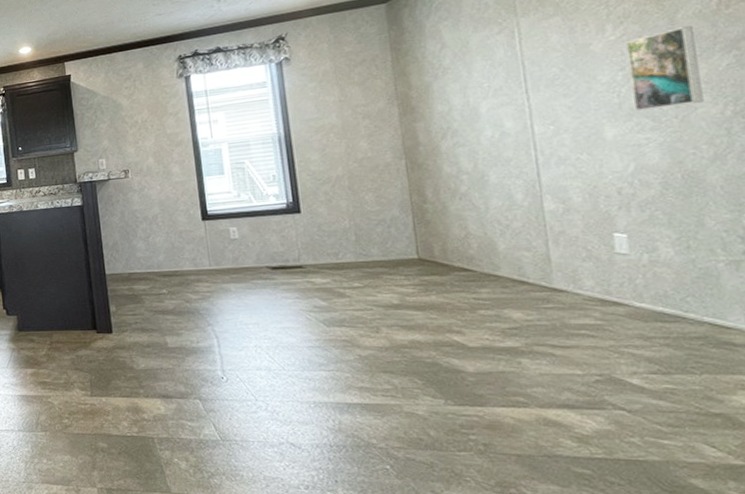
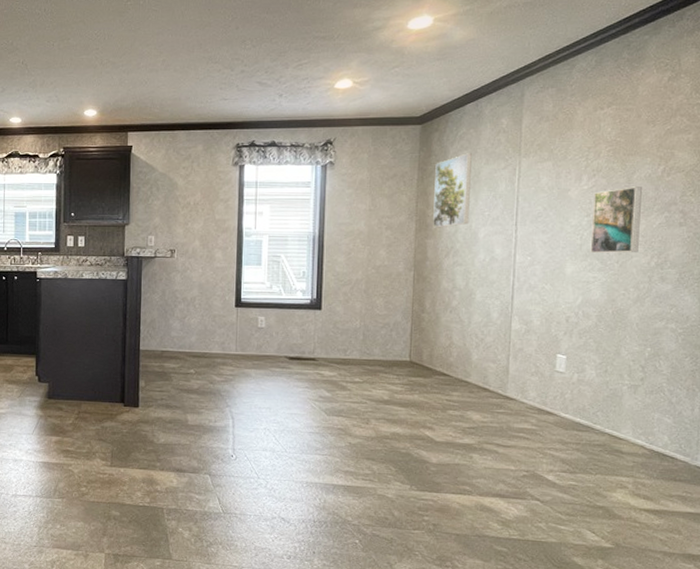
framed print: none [411,23,465,110] -> present [433,153,472,228]

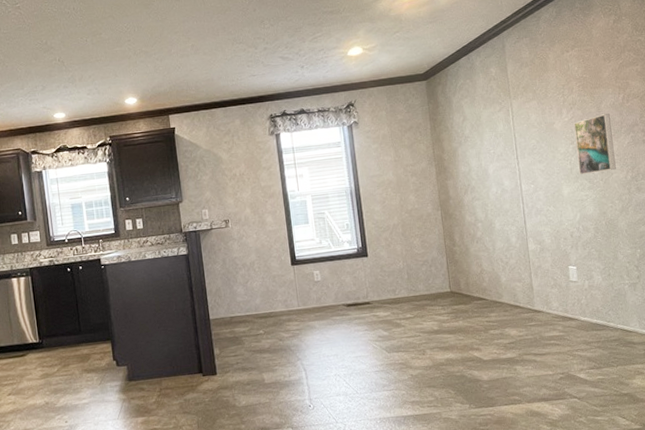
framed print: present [433,153,472,228] -> none [443,100,479,170]

